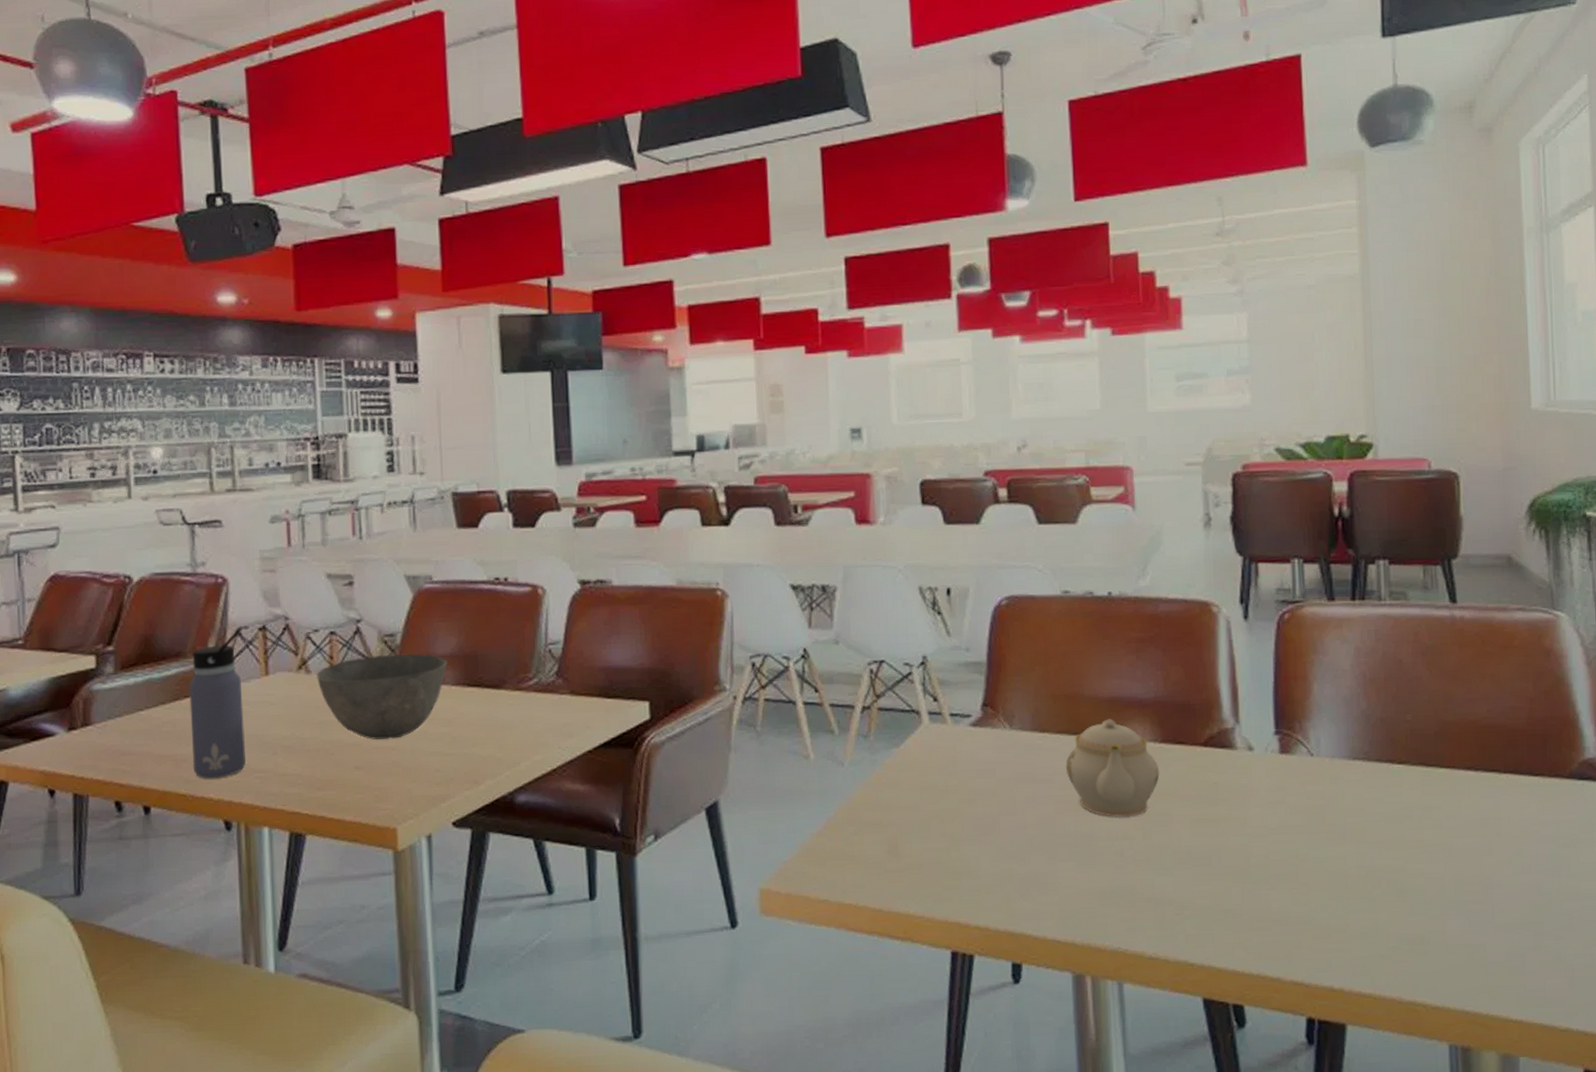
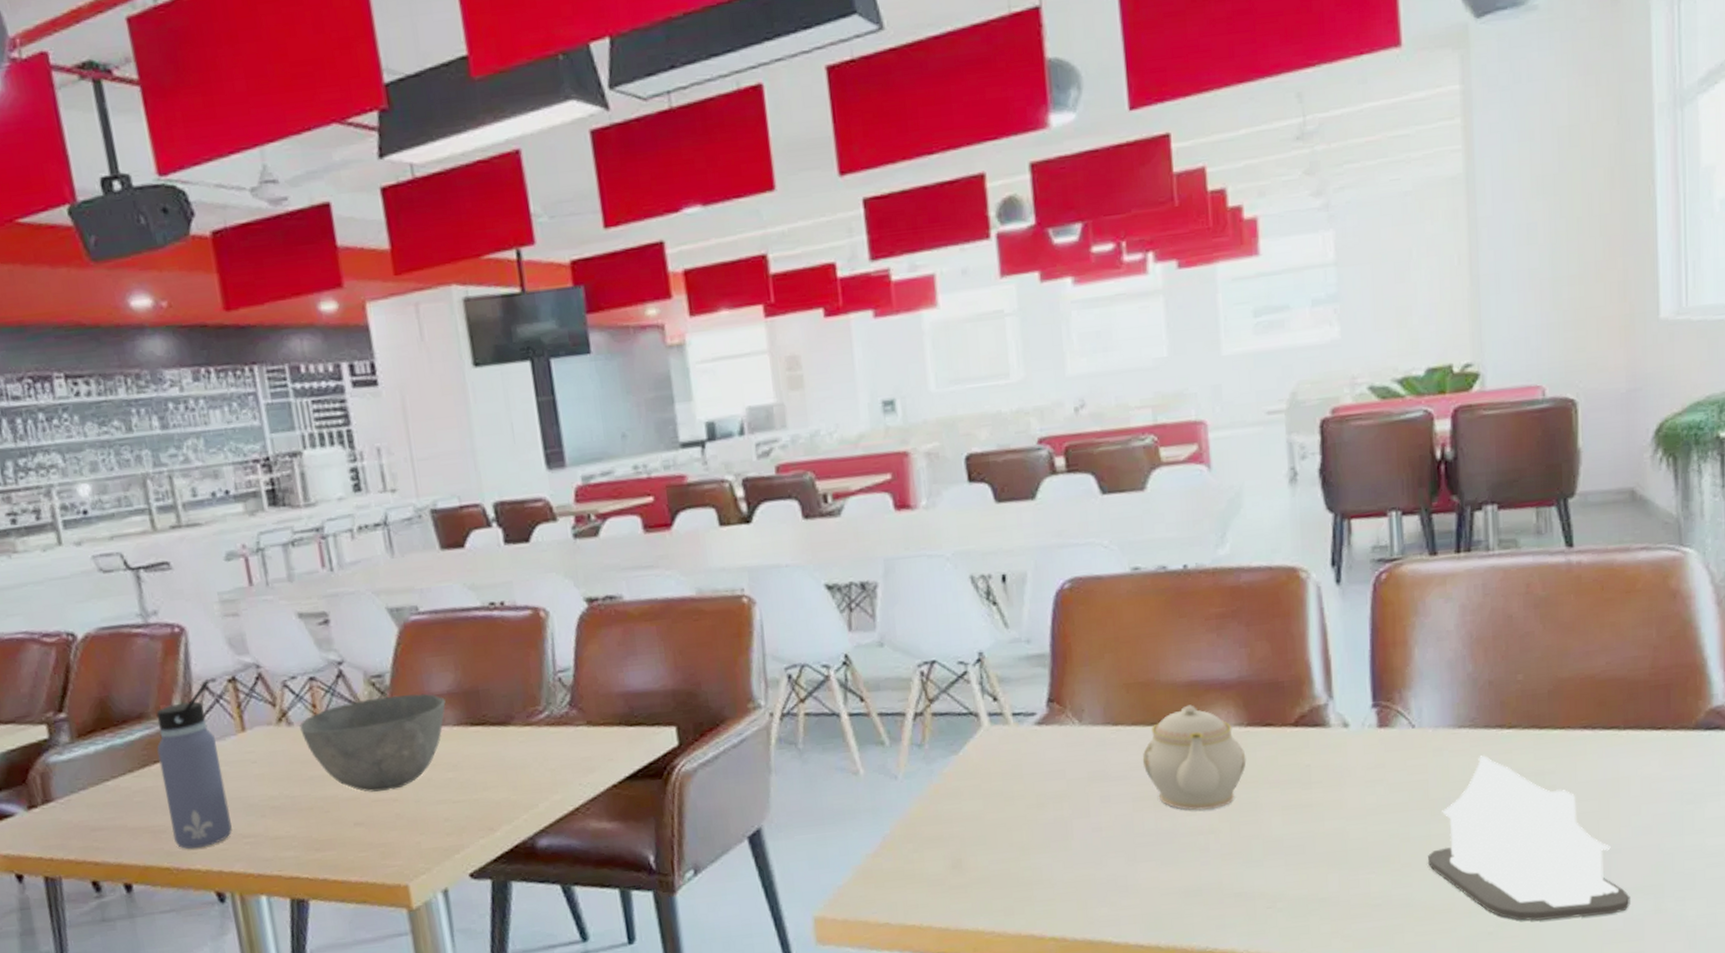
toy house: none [1324,787,1512,948] -> present [1428,755,1631,921]

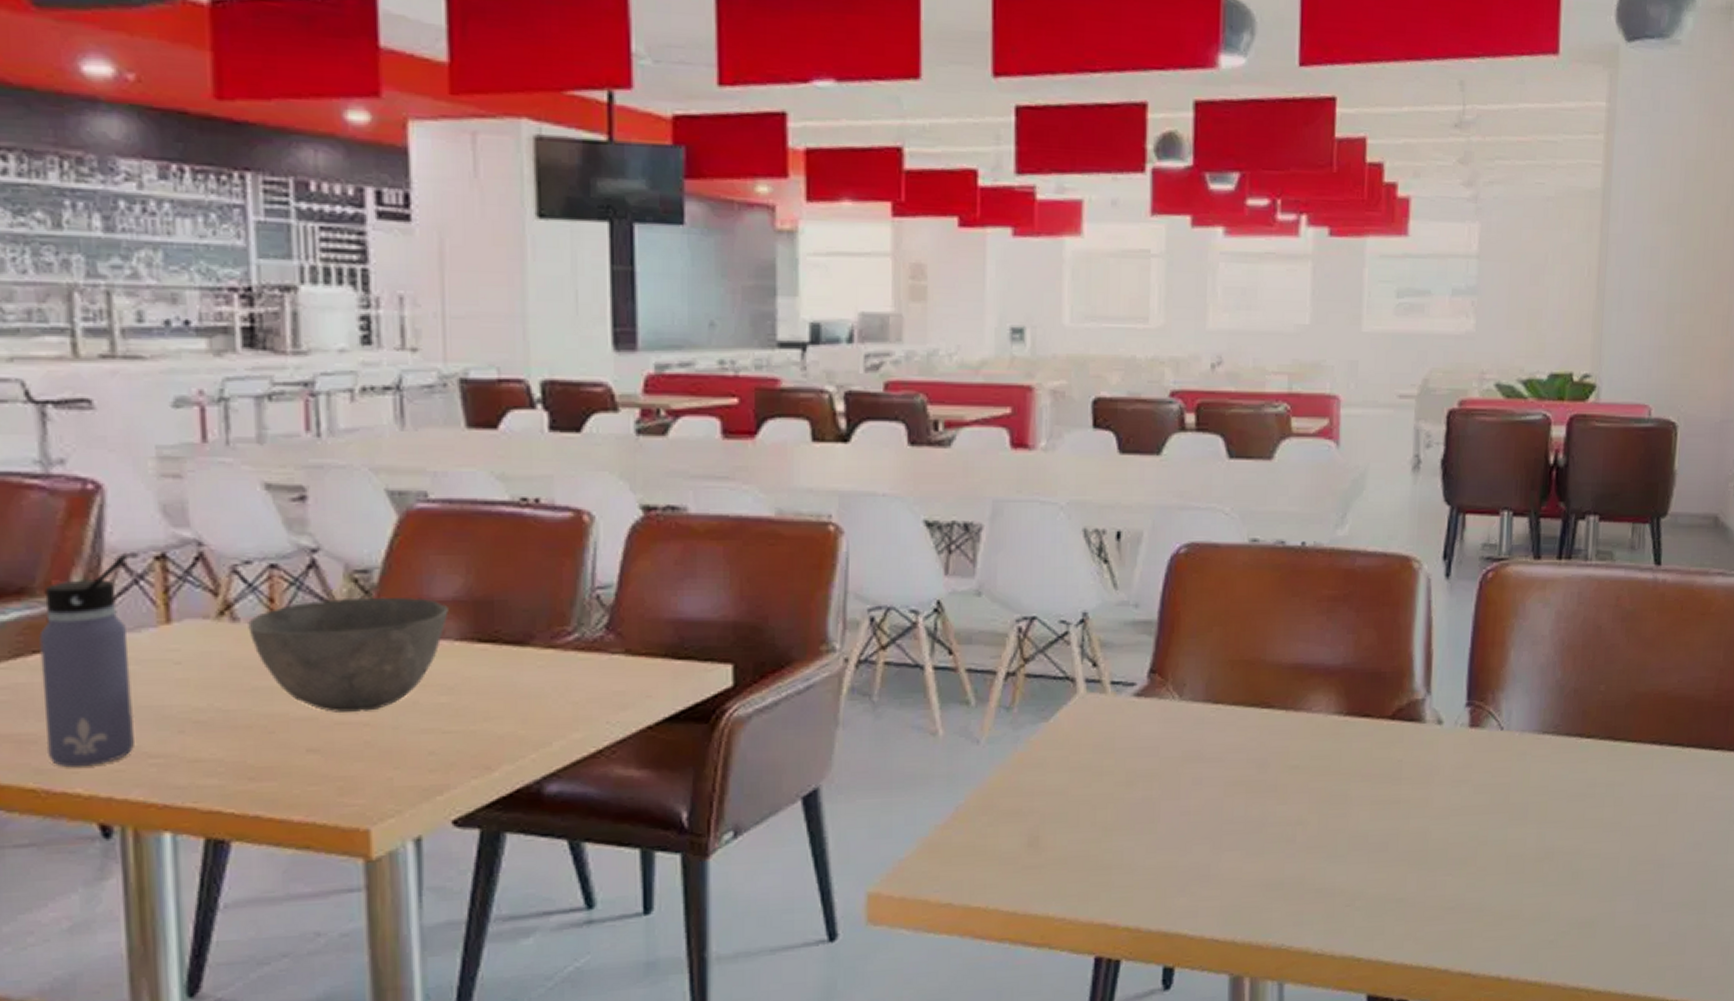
teapot: present [1142,705,1246,811] -> none [1239,688,1342,800]
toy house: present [1428,755,1631,921] -> none [1502,763,1677,931]

